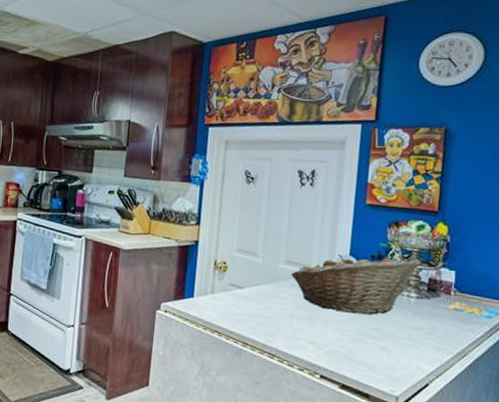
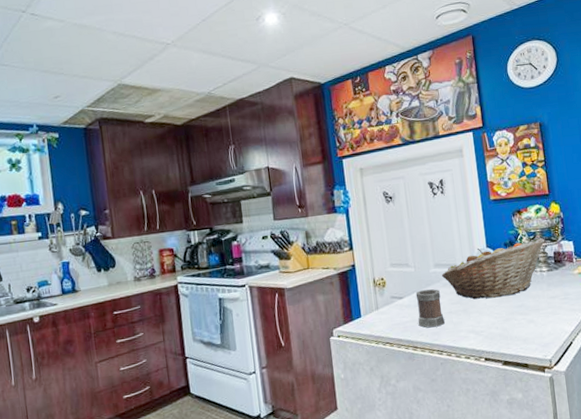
mug: none [253,284,285,328] -> present [415,289,445,328]

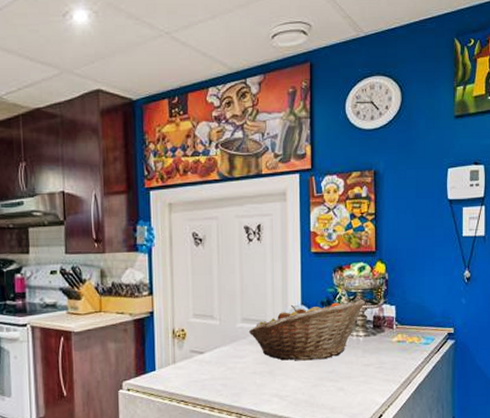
mug: present [415,289,445,328] -> none [218,345,247,388]

